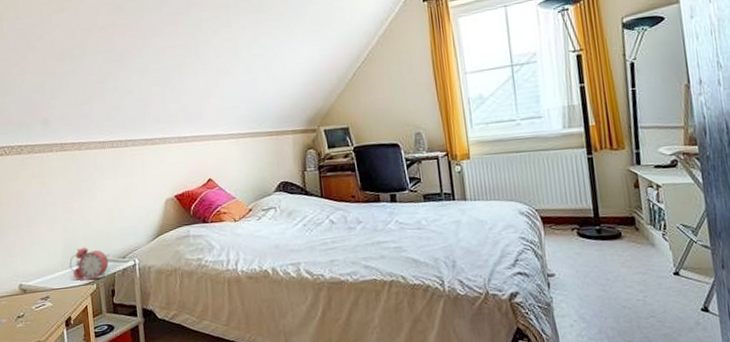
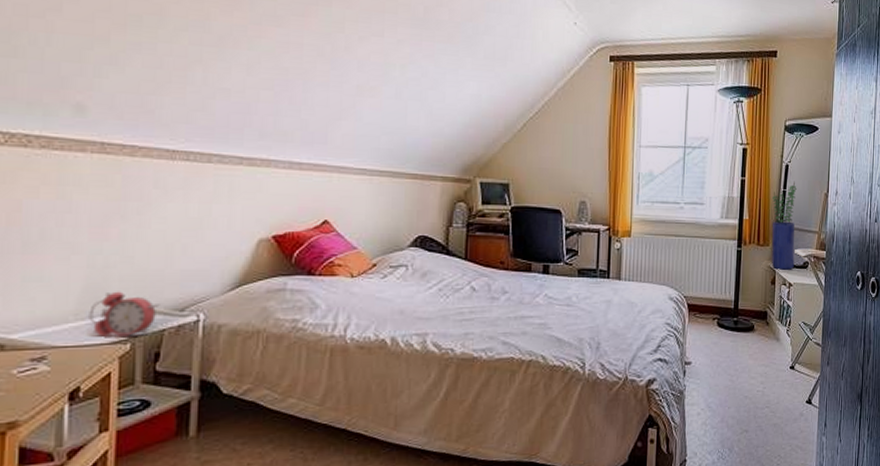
vase: none [620,77,660,172] -> present [771,181,797,270]

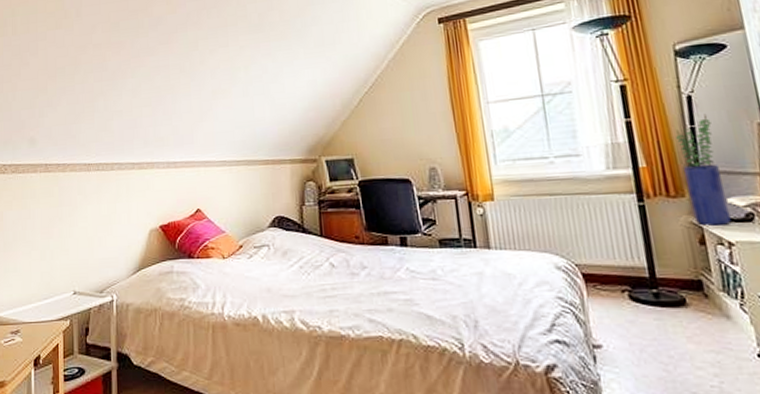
alarm clock: present [89,291,160,337] -> none [43,277,87,315]

